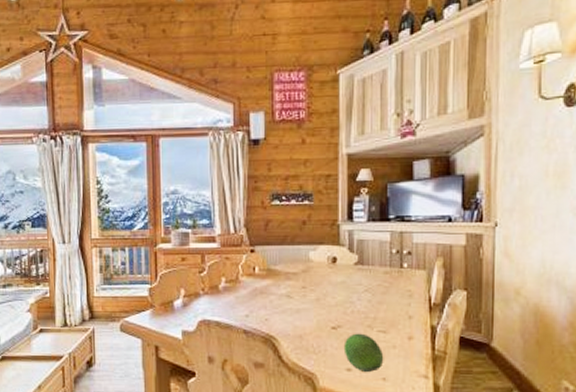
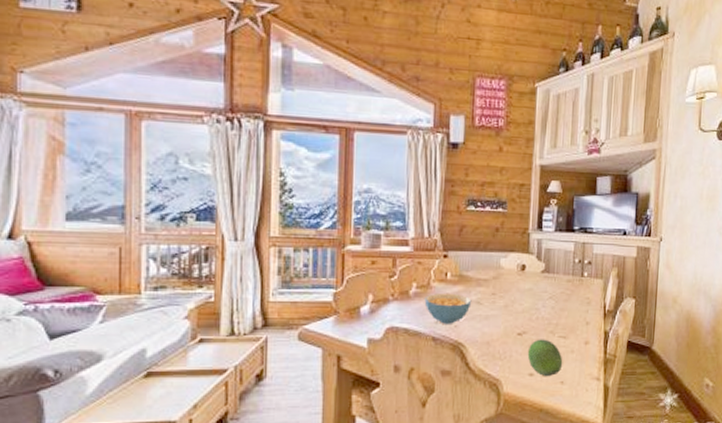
cereal bowl: none [234,287,281,317] -> present [424,292,472,324]

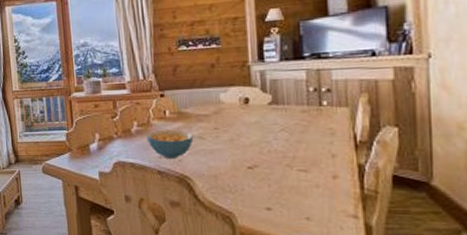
fruit: present [527,339,563,377] -> none [261,172,307,212]

